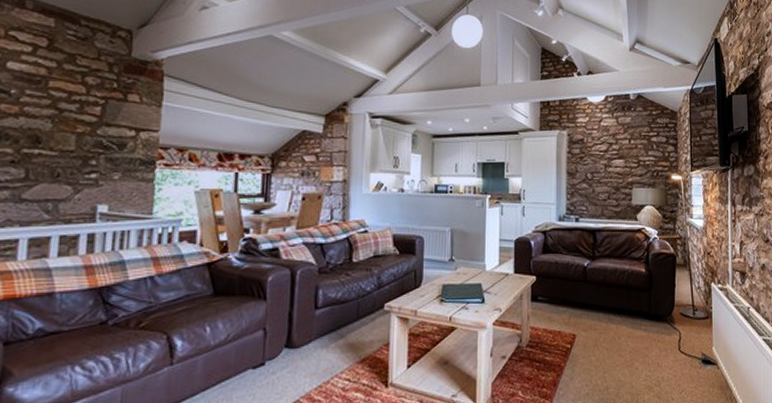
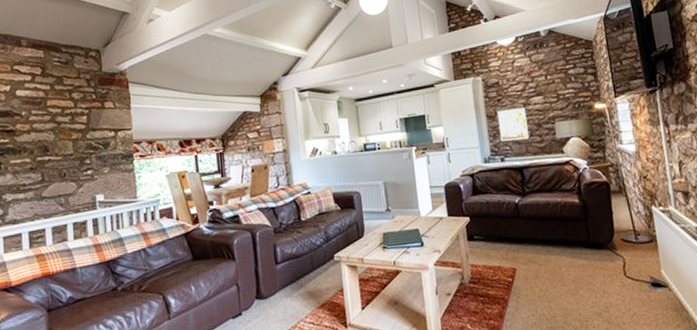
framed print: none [578,168,607,202] -> present [497,107,530,142]

